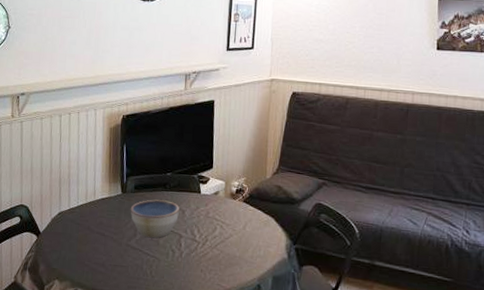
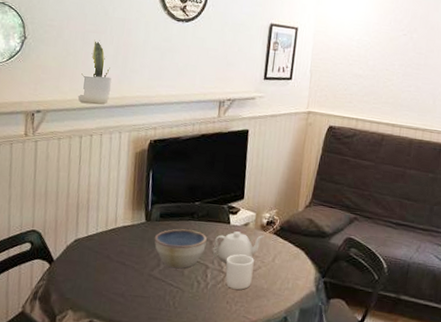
potted plant: none [56,24,86,85] -> present [77,39,111,105]
teapot: none [185,200,234,232] -> present [212,231,264,263]
mug: none [198,222,226,258] -> present [225,254,254,290]

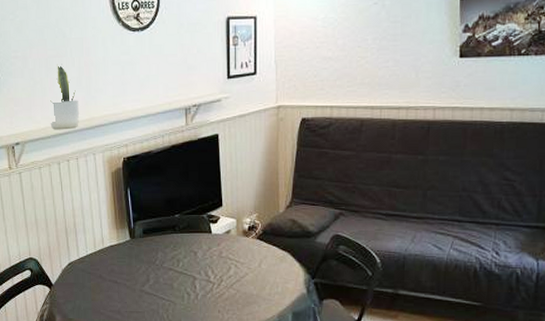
bowl: present [154,229,207,268] -> none [140,243,191,281]
teapot: present [212,231,264,263] -> none [198,240,247,273]
mug: present [225,254,254,290] -> none [212,262,240,298]

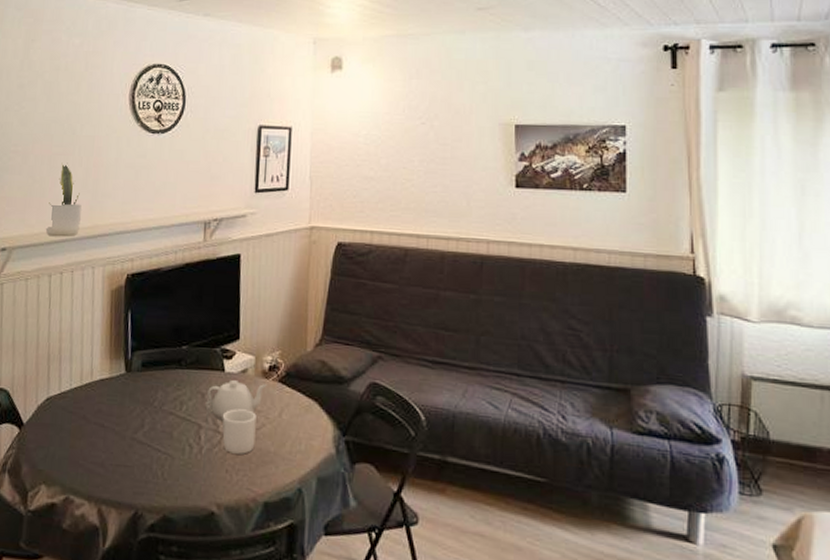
teapot: none [198,240,247,273] -> present [205,380,267,421]
mug: none [212,262,240,298] -> present [222,409,257,454]

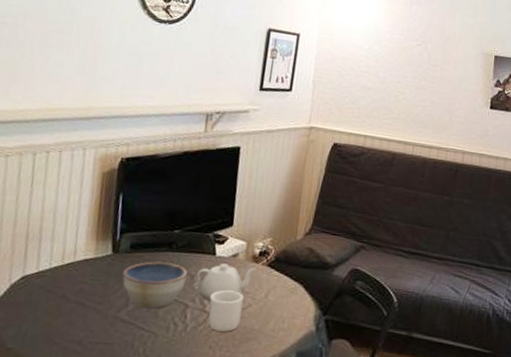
potted plant: present [45,162,82,237] -> none [32,40,76,117]
bowl: none [136,380,198,429] -> present [122,261,188,308]

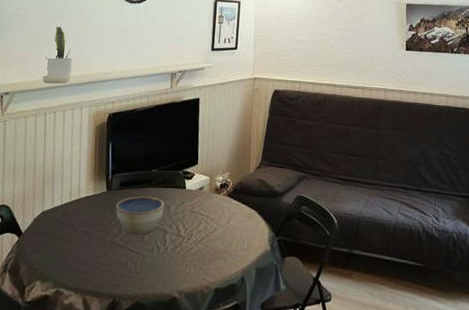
potted plant: none [32,40,76,117] -> present [42,24,72,84]
teapot: present [193,263,256,301] -> none [170,196,219,227]
mug: present [208,290,244,332] -> none [183,217,210,252]

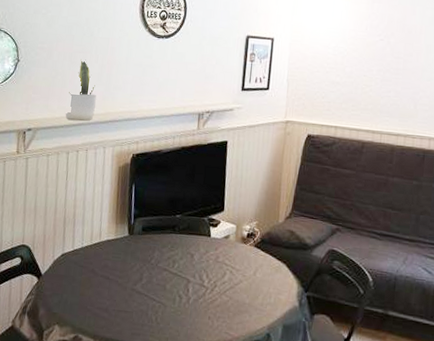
bowl: present [115,196,165,234] -> none [137,242,188,282]

